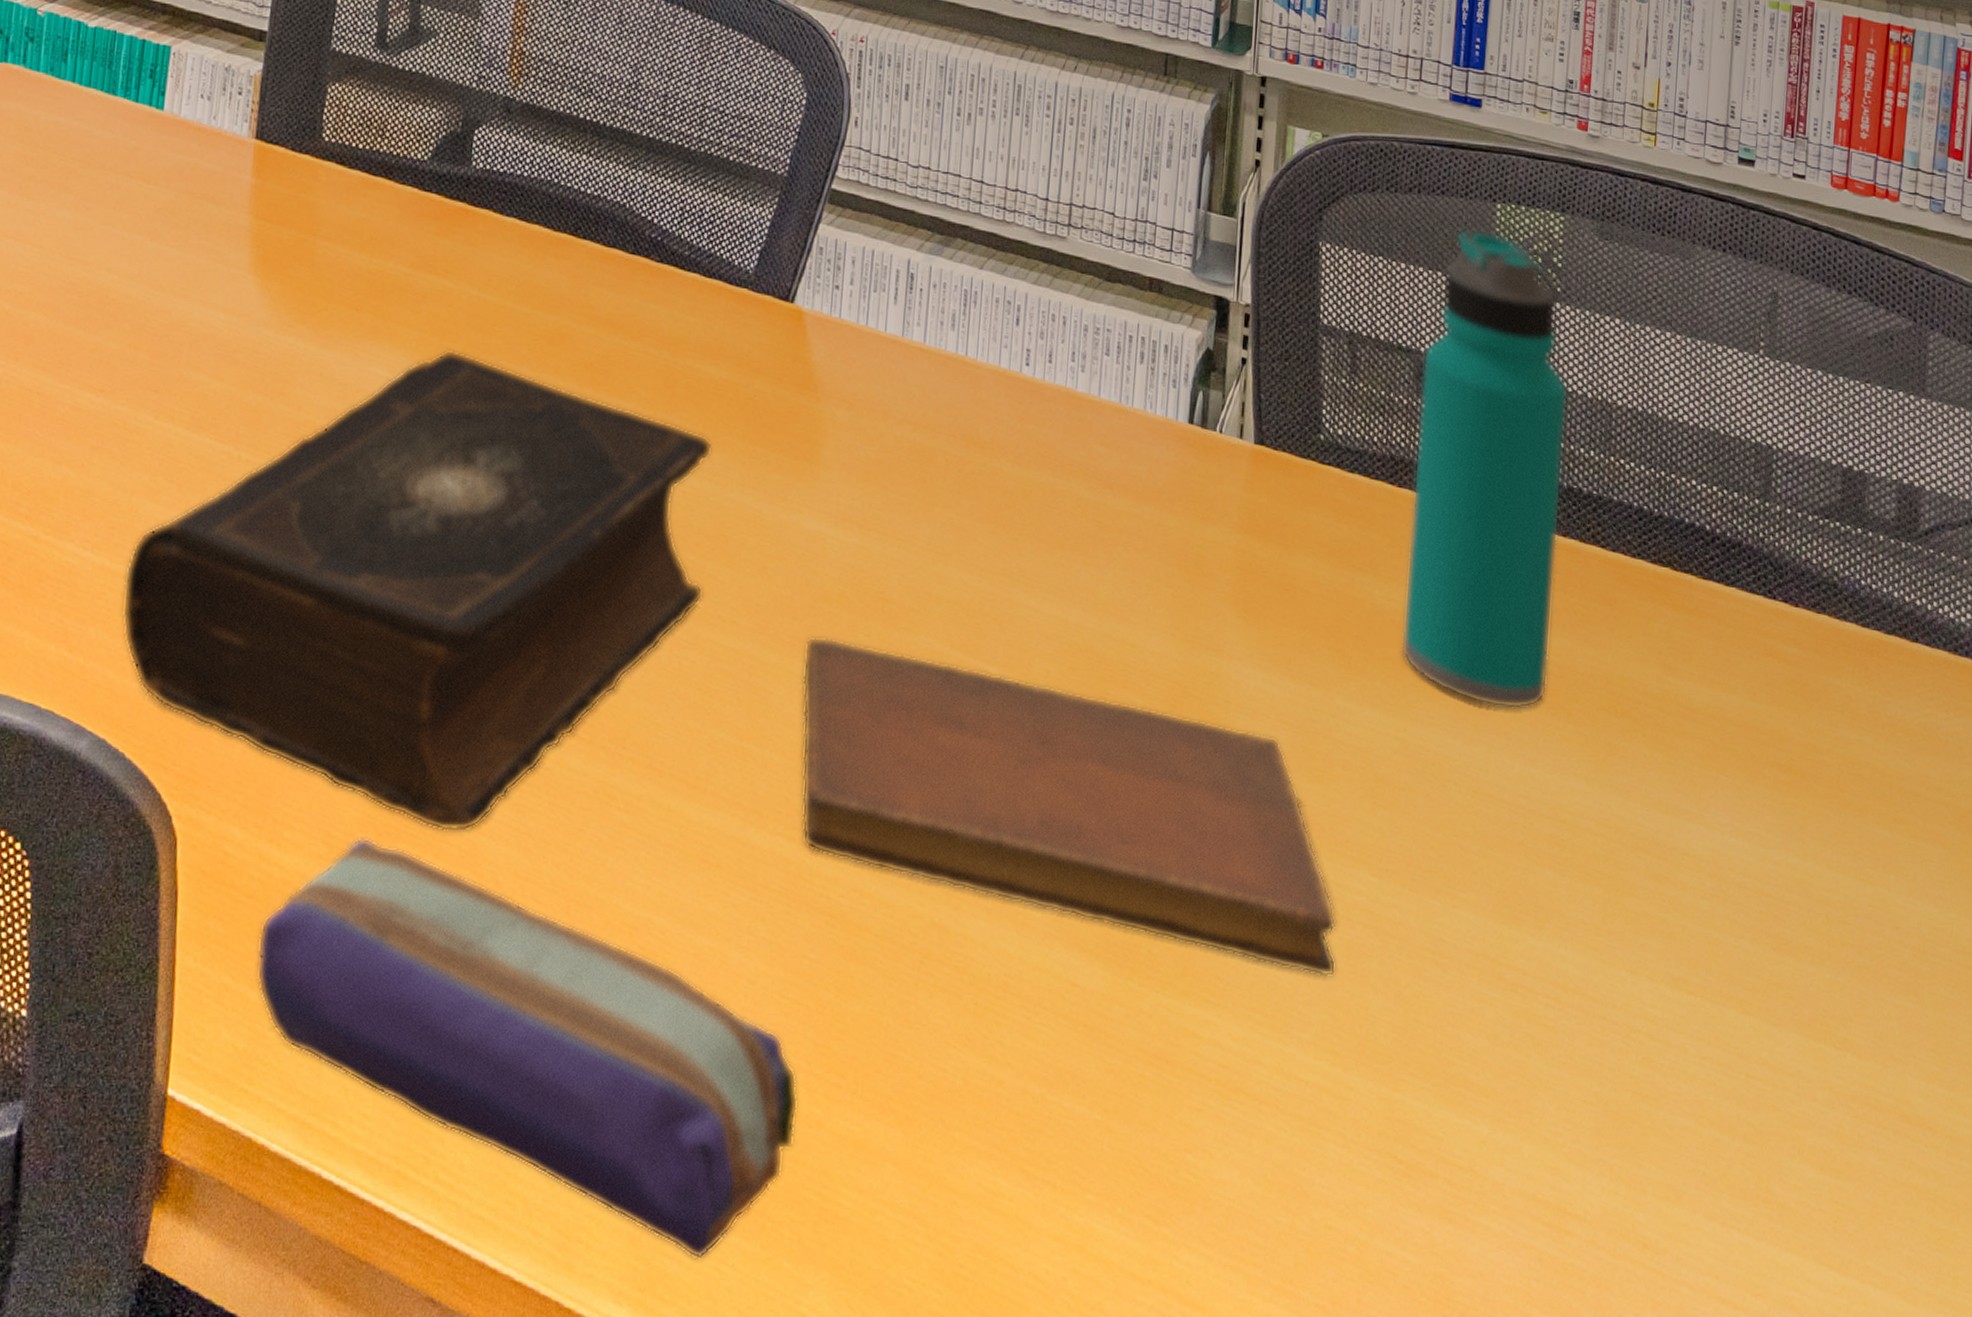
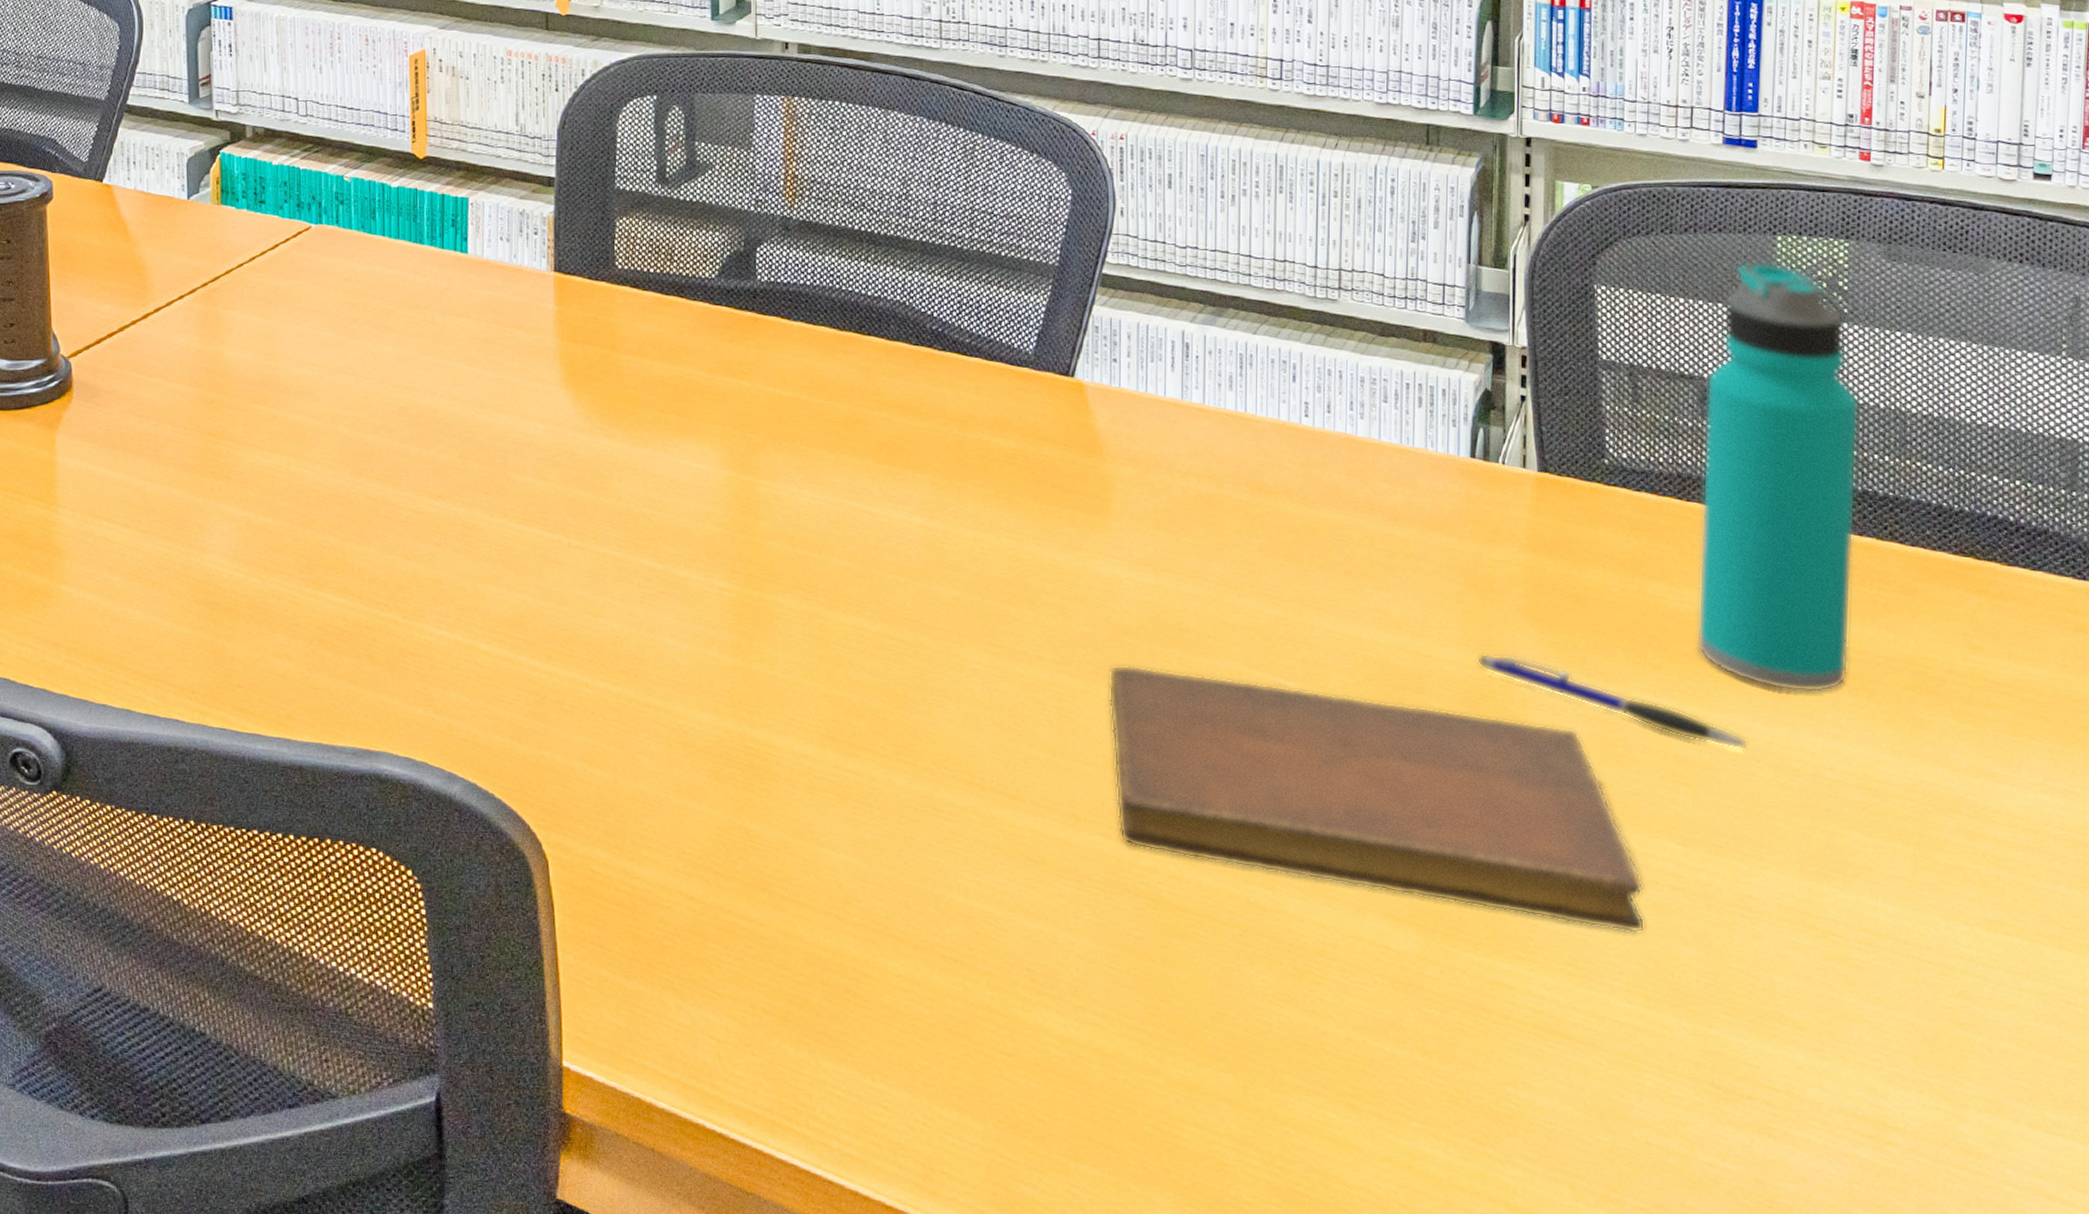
book: present [122,349,713,831] -> none [478,440,1009,844]
pencil case: present [256,837,799,1259] -> none [629,852,1134,1184]
pen: none [1183,645,1447,770] -> present [1477,653,1748,750]

